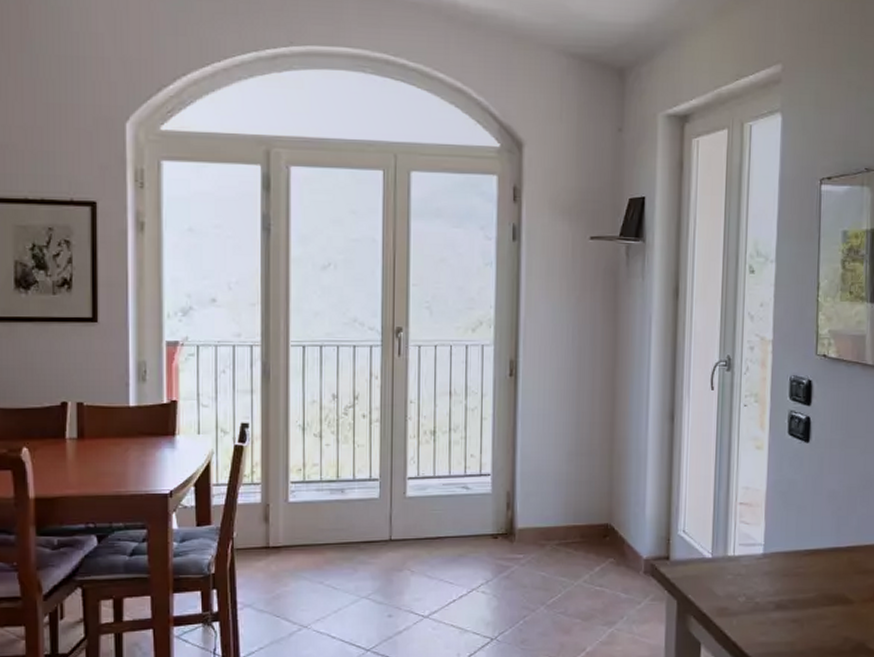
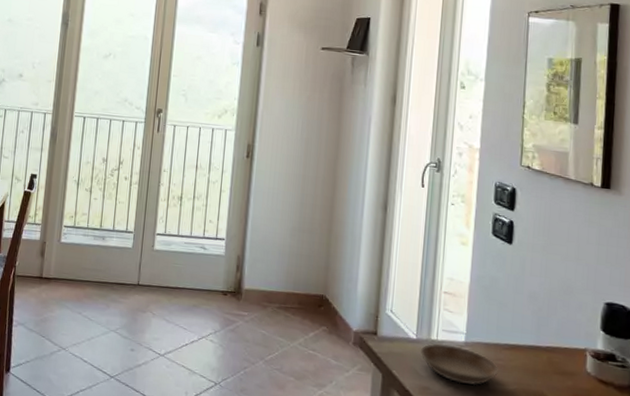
saucer: none [716,559,799,599] -> present [420,343,498,385]

